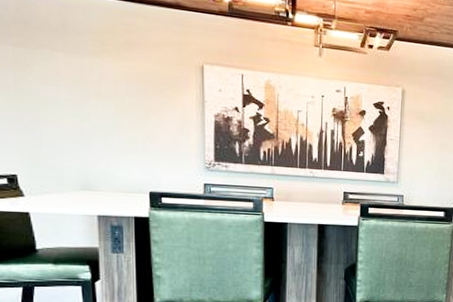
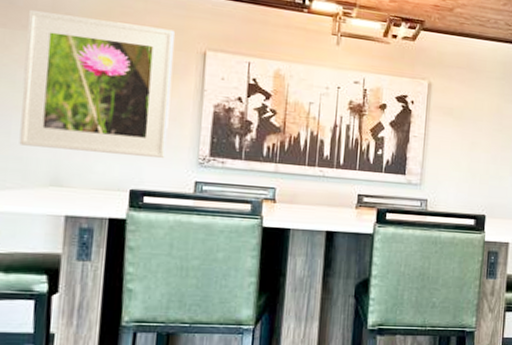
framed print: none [42,30,177,163] -> present [19,10,175,158]

